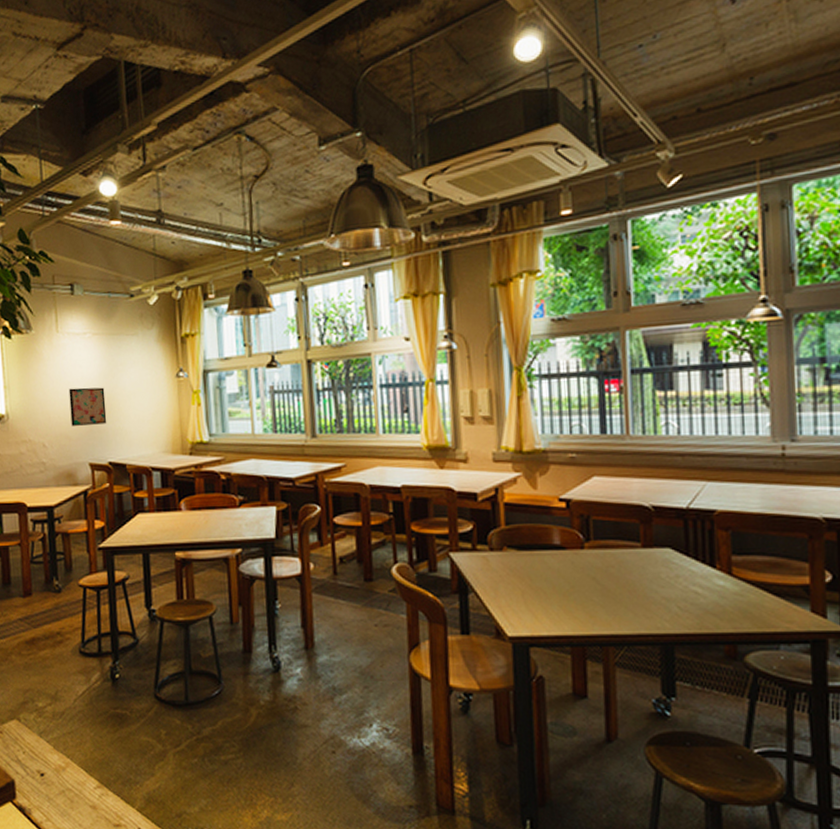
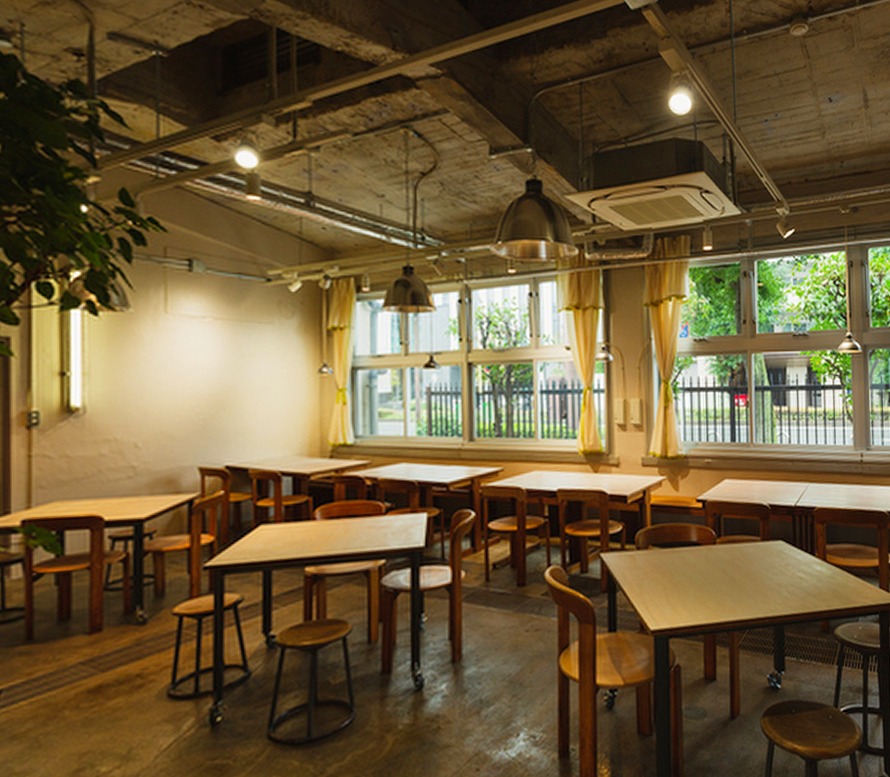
wall art: present [68,387,107,426] -> none [176,379,227,423]

